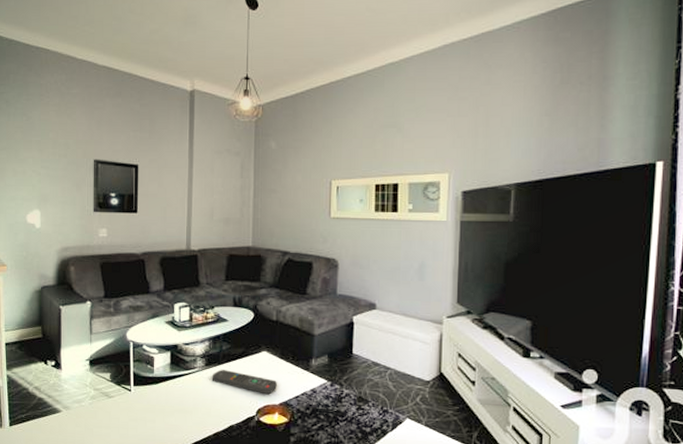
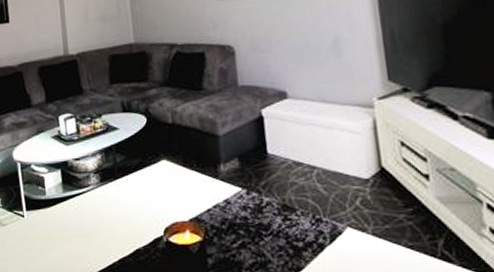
remote control: present [212,370,277,395] -> none [108,185,184,210]

